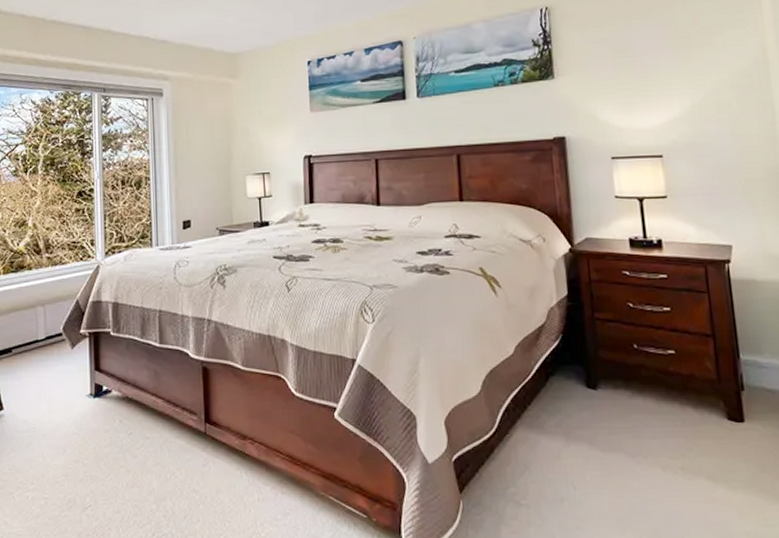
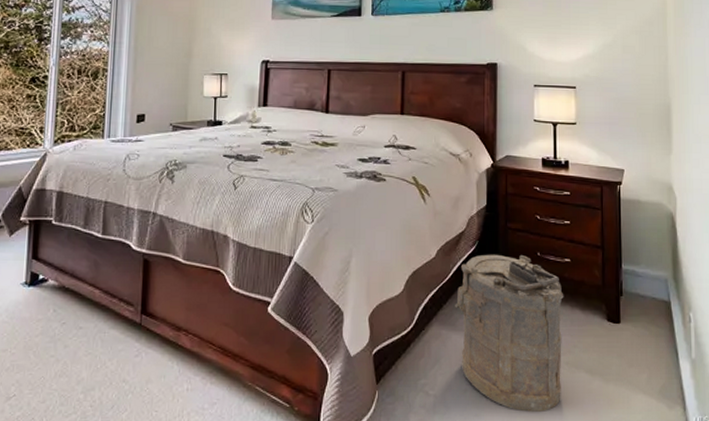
laundry hamper: none [541,347,678,524] -> present [455,254,564,412]

